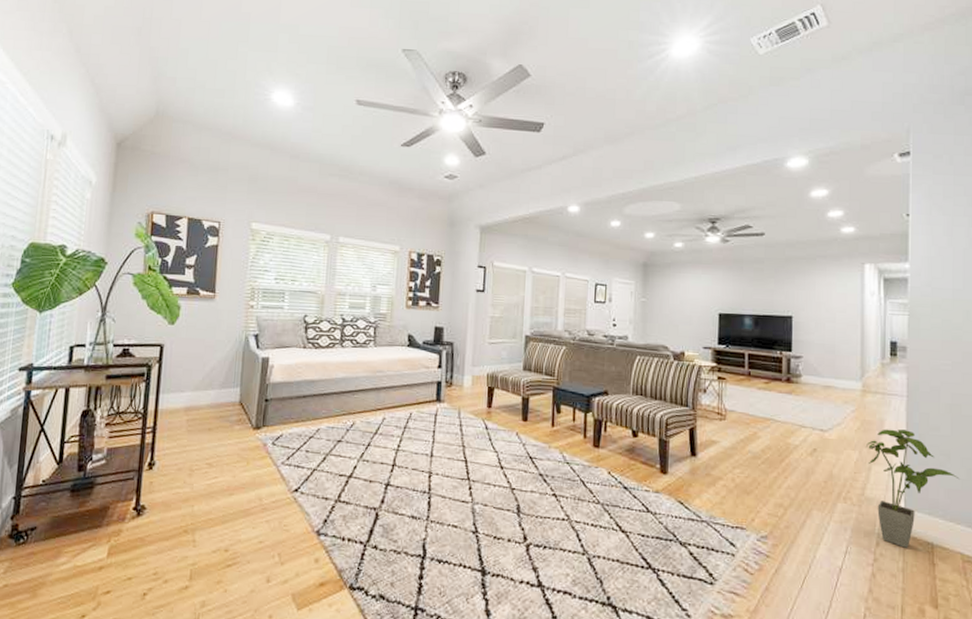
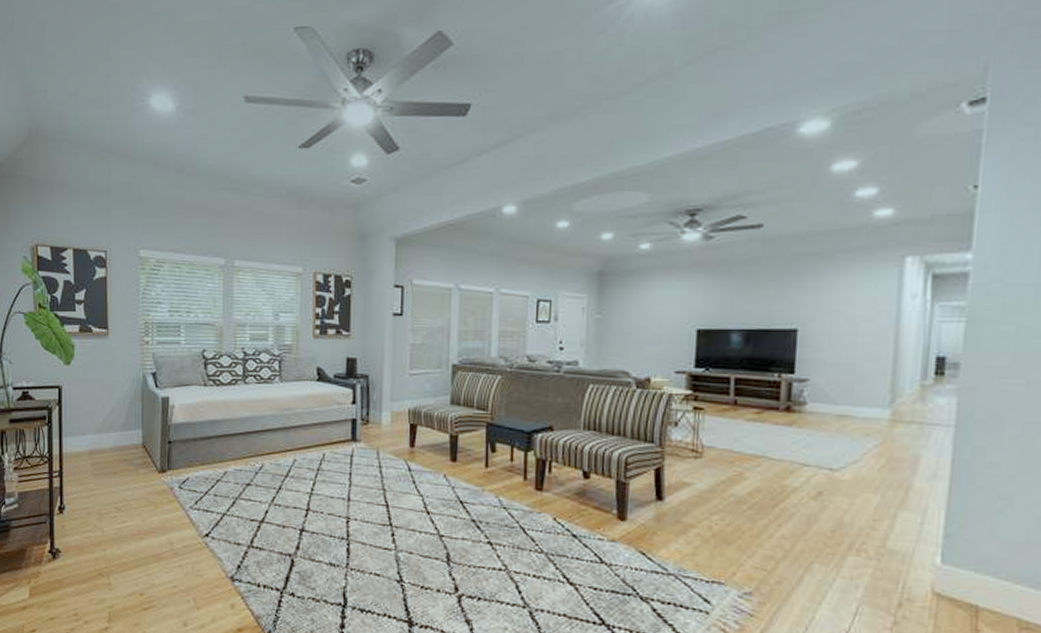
house plant: present [865,429,960,548] -> none [890,467,1024,611]

